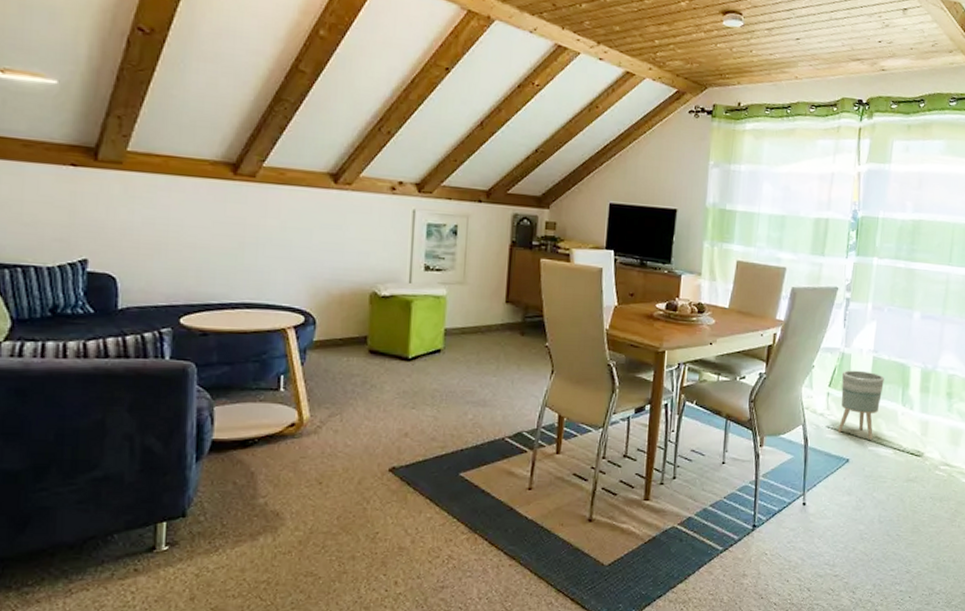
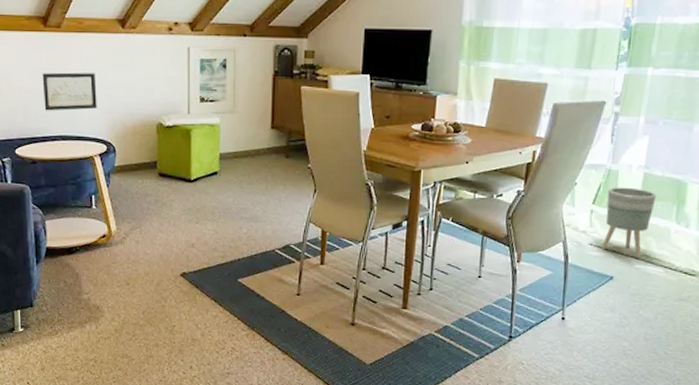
wall art: none [225,228,297,274] -> present [42,72,97,111]

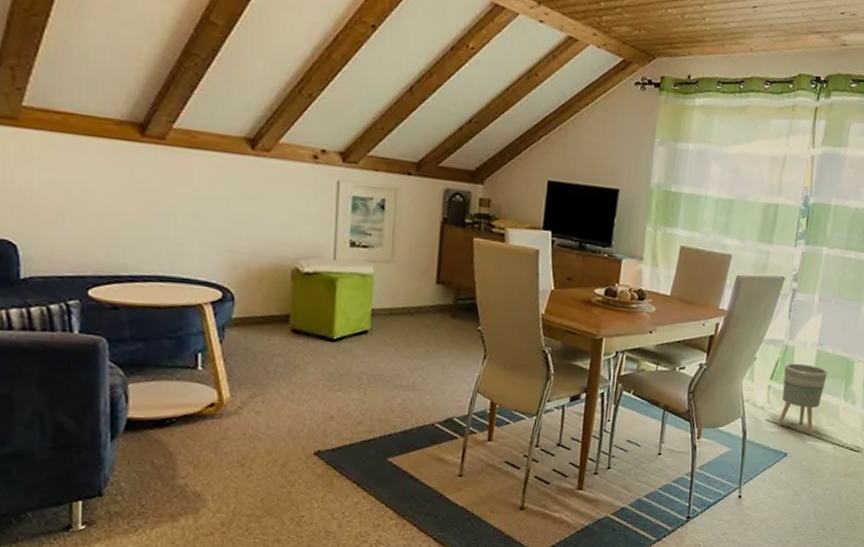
wall art: present [42,72,97,111] -> none [134,194,212,246]

